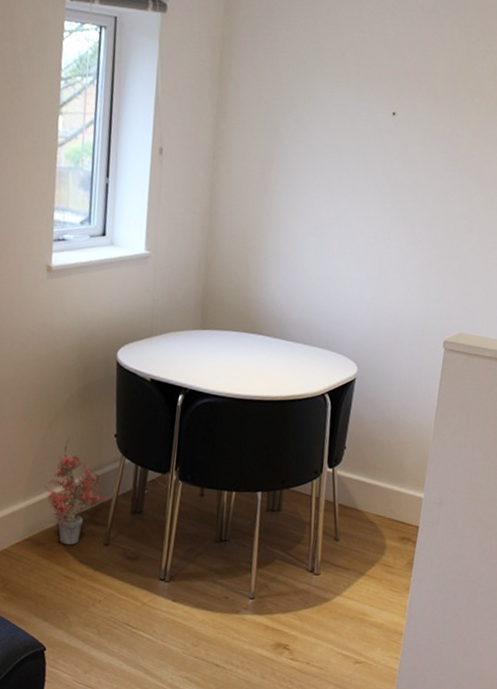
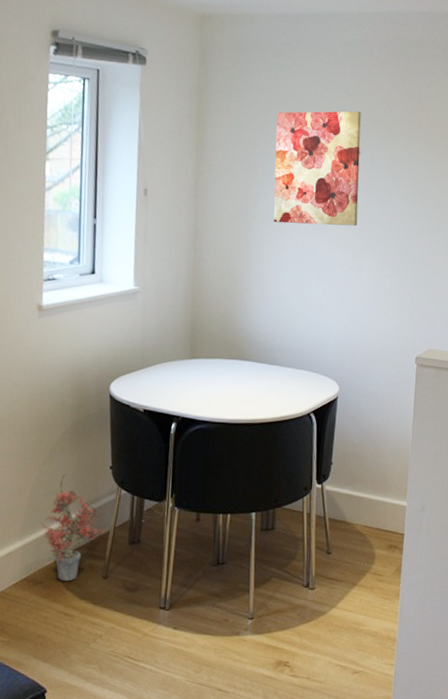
wall art: none [296,66,400,196] -> present [273,111,361,226]

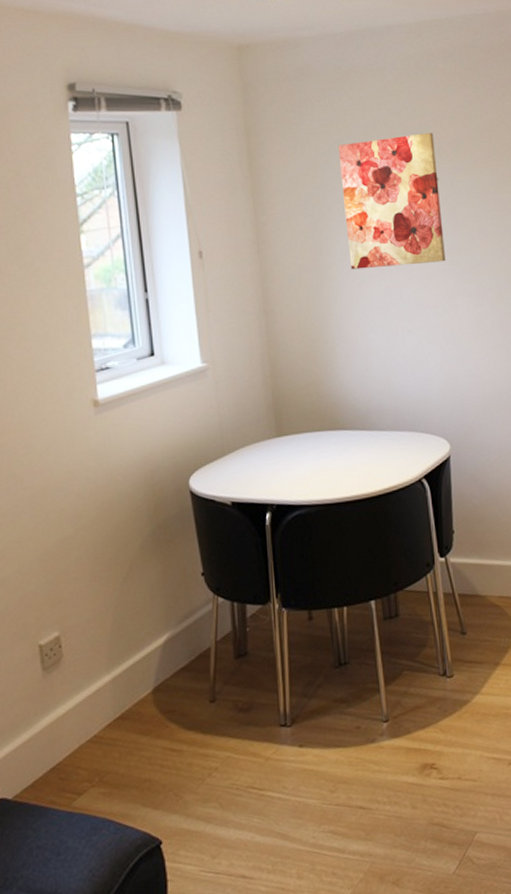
potted plant: present [40,473,108,582] -> none [129,588,208,713]

